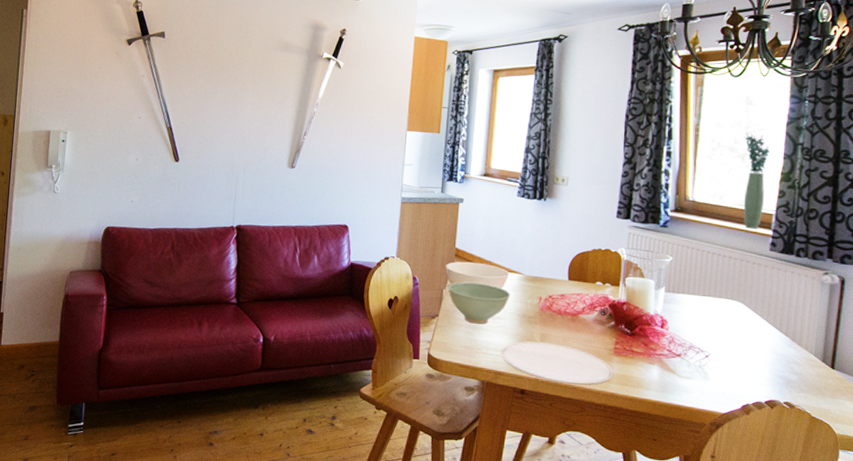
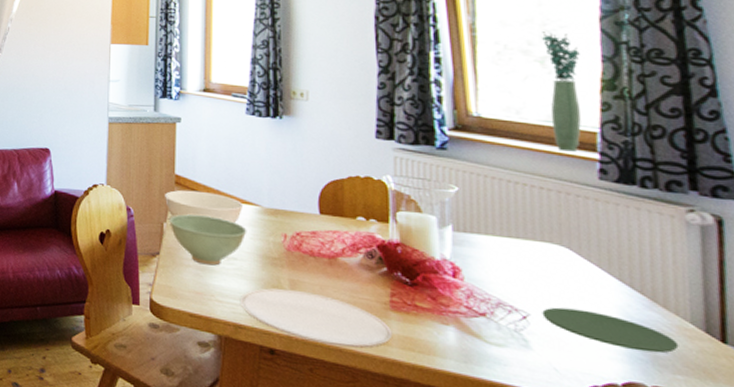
plate: none [719,348,805,378] -> present [542,307,679,353]

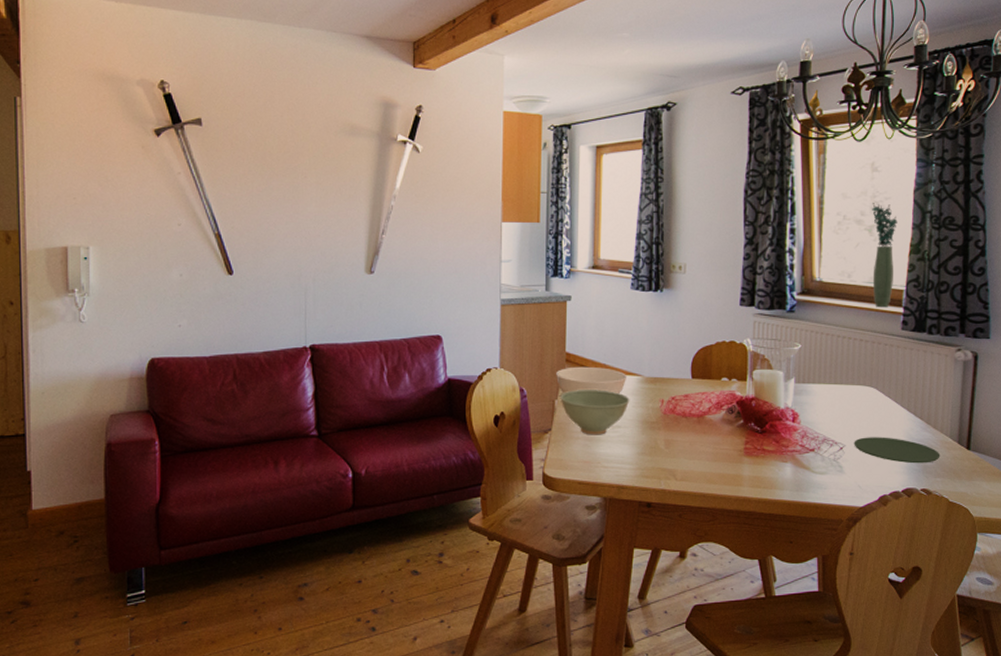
plate: present [239,288,393,348] -> none [622,448,745,493]

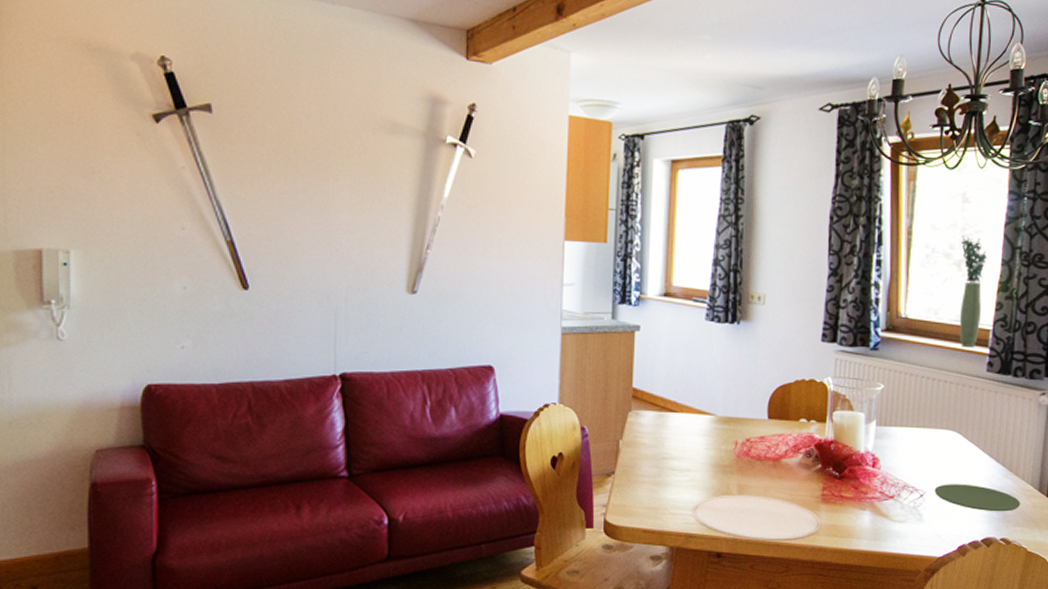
bowl: present [556,366,627,395] -> none [621,403,699,435]
bowl: present [560,390,630,435] -> none [625,429,702,479]
plate: none [622,448,745,493] -> present [691,494,821,542]

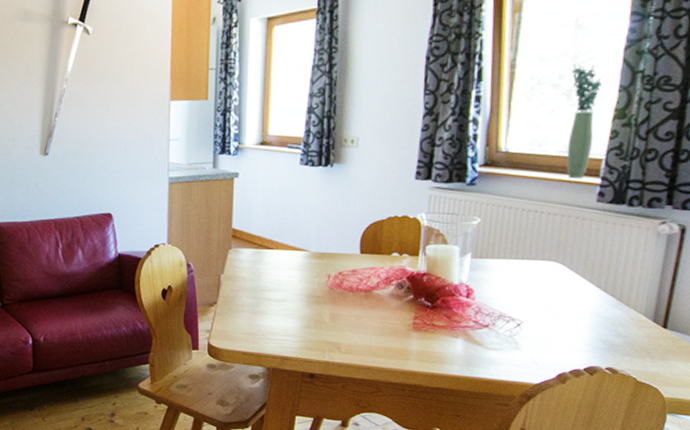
plate: present [691,494,821,542] -> none [286,322,412,365]
plate: present [934,484,1021,512] -> none [533,314,631,342]

